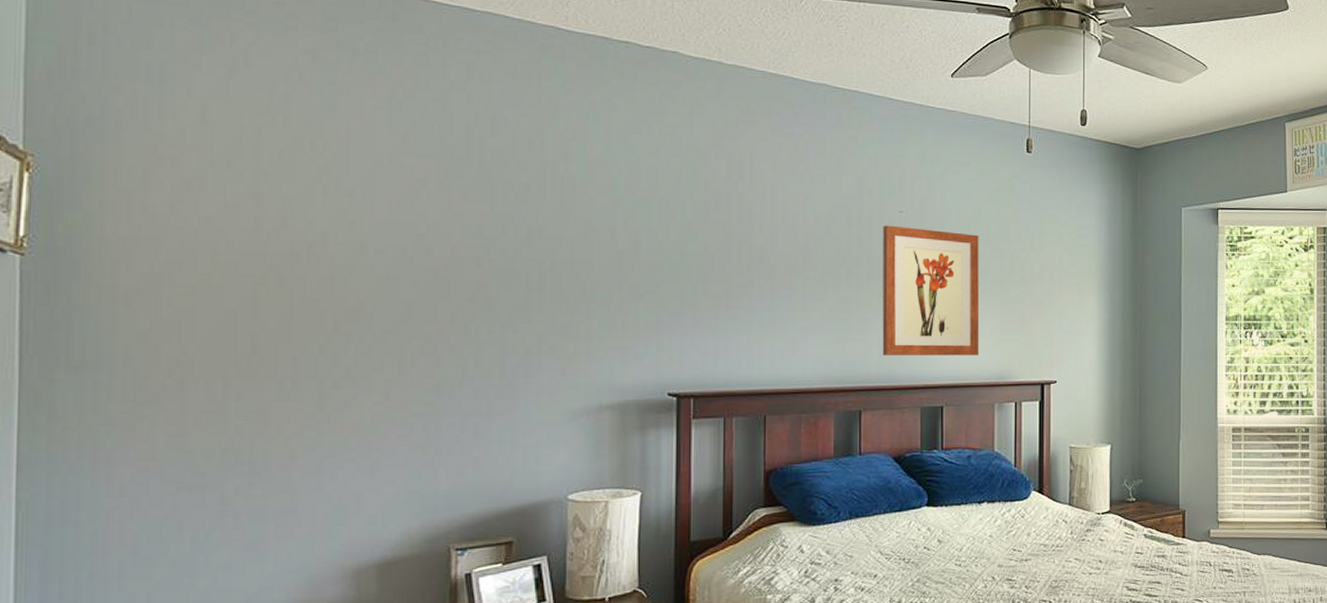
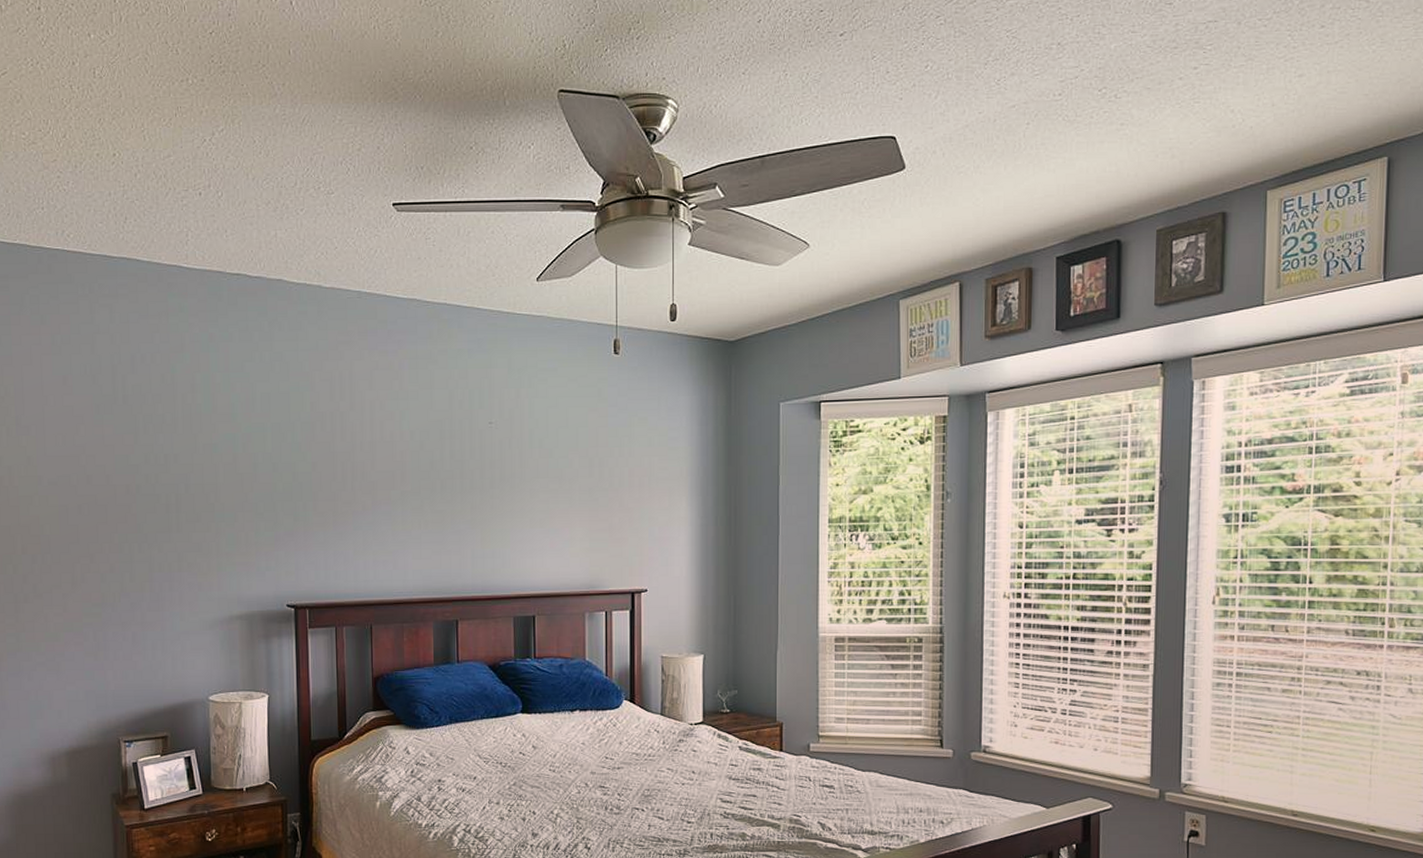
wall art: present [882,225,980,356] -> none [474,437,570,566]

